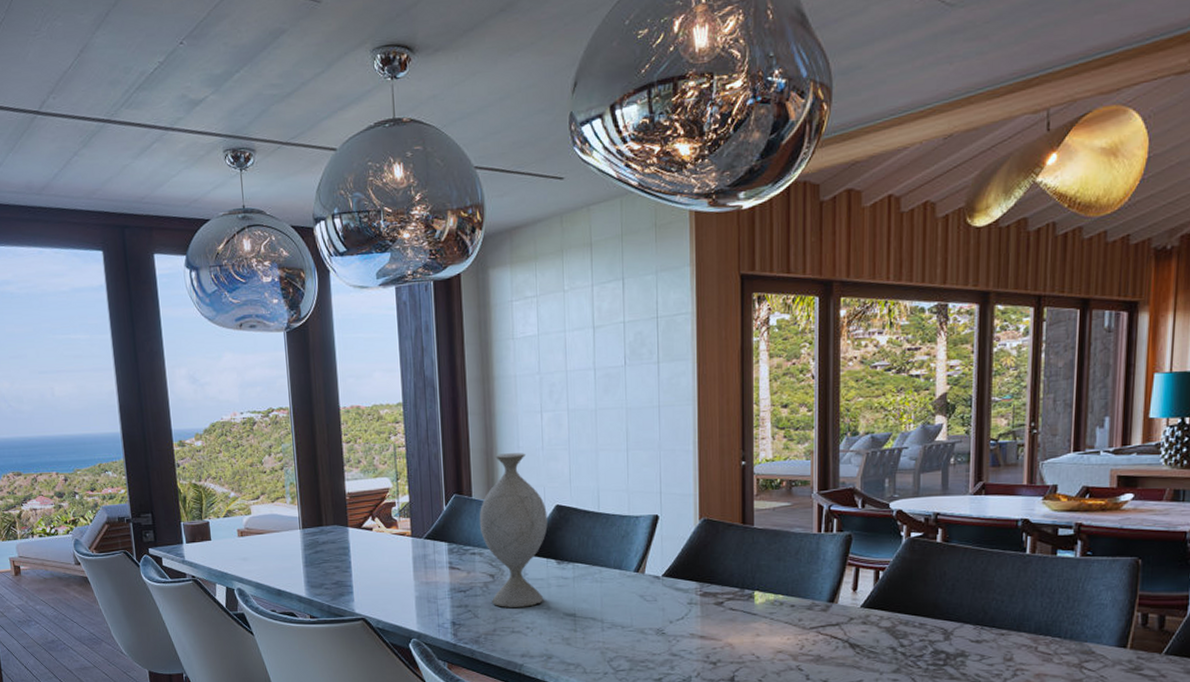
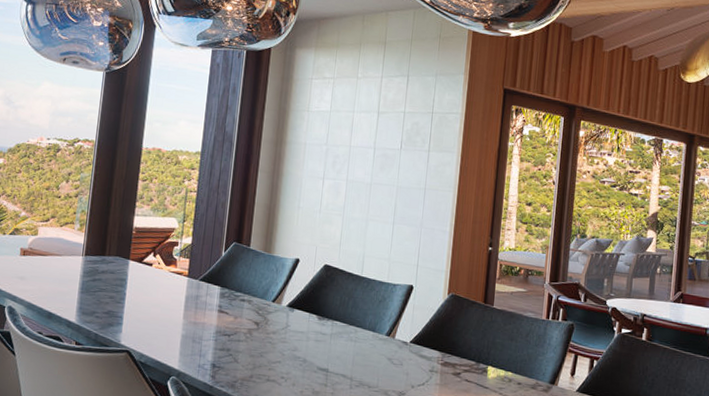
decorative vase: present [479,453,548,607] -> none [252,211,316,358]

